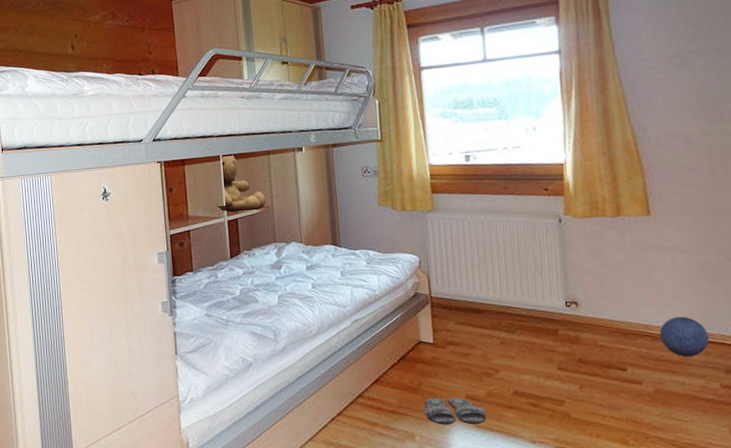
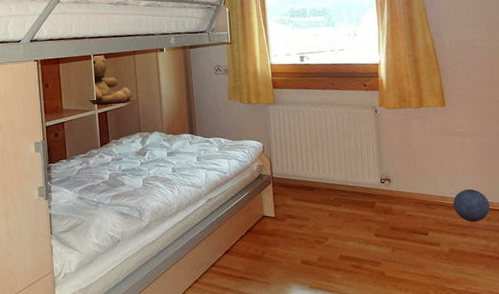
slippers: present [423,397,487,424] -> none [266,263,318,286]

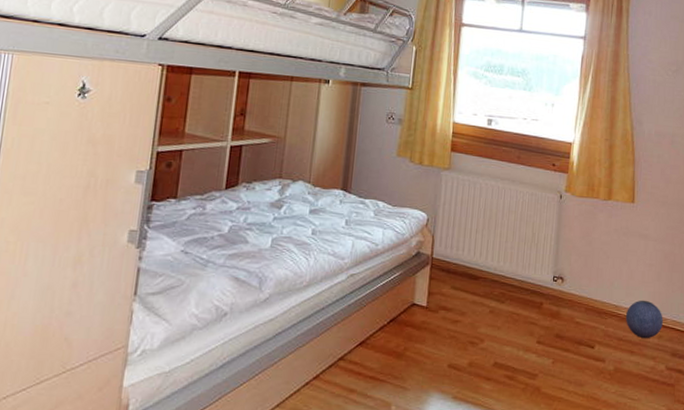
teddy bear: present [88,54,132,105] -> none [220,73,279,139]

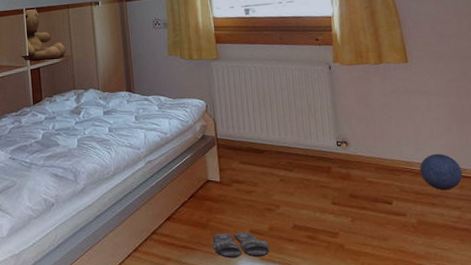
teddy bear: none [220,73,279,139] -> present [20,8,66,61]
slippers: none [404,365,465,395] -> present [211,232,269,258]

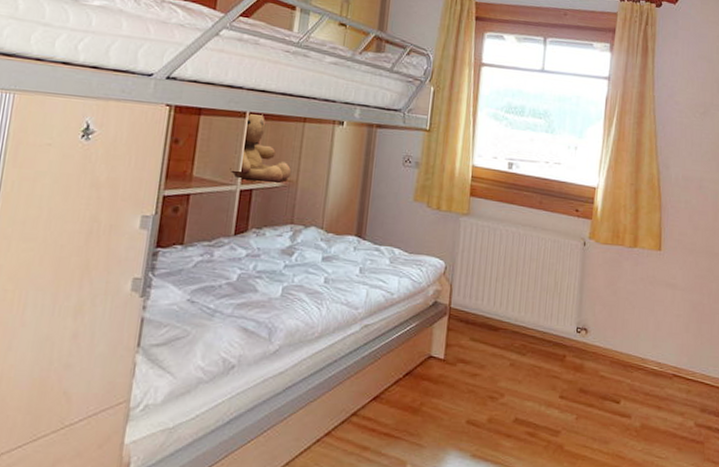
slippers: present [211,232,269,258] -> none [420,420,484,453]
ball: present [419,153,463,191] -> none [652,352,692,394]

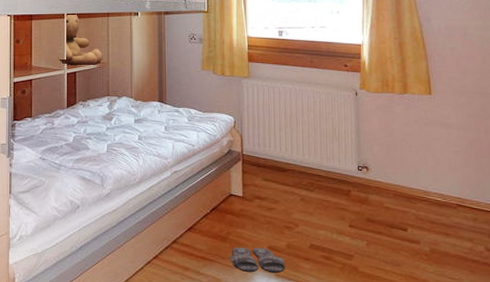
slippers: none [420,420,484,453] -> present [230,247,286,273]

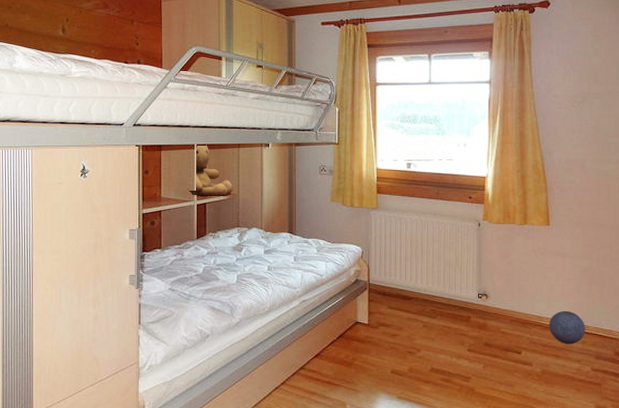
slippers: present [230,247,286,273] -> none [355,371,407,395]
ball: none [435,185,477,222] -> present [548,310,585,345]

